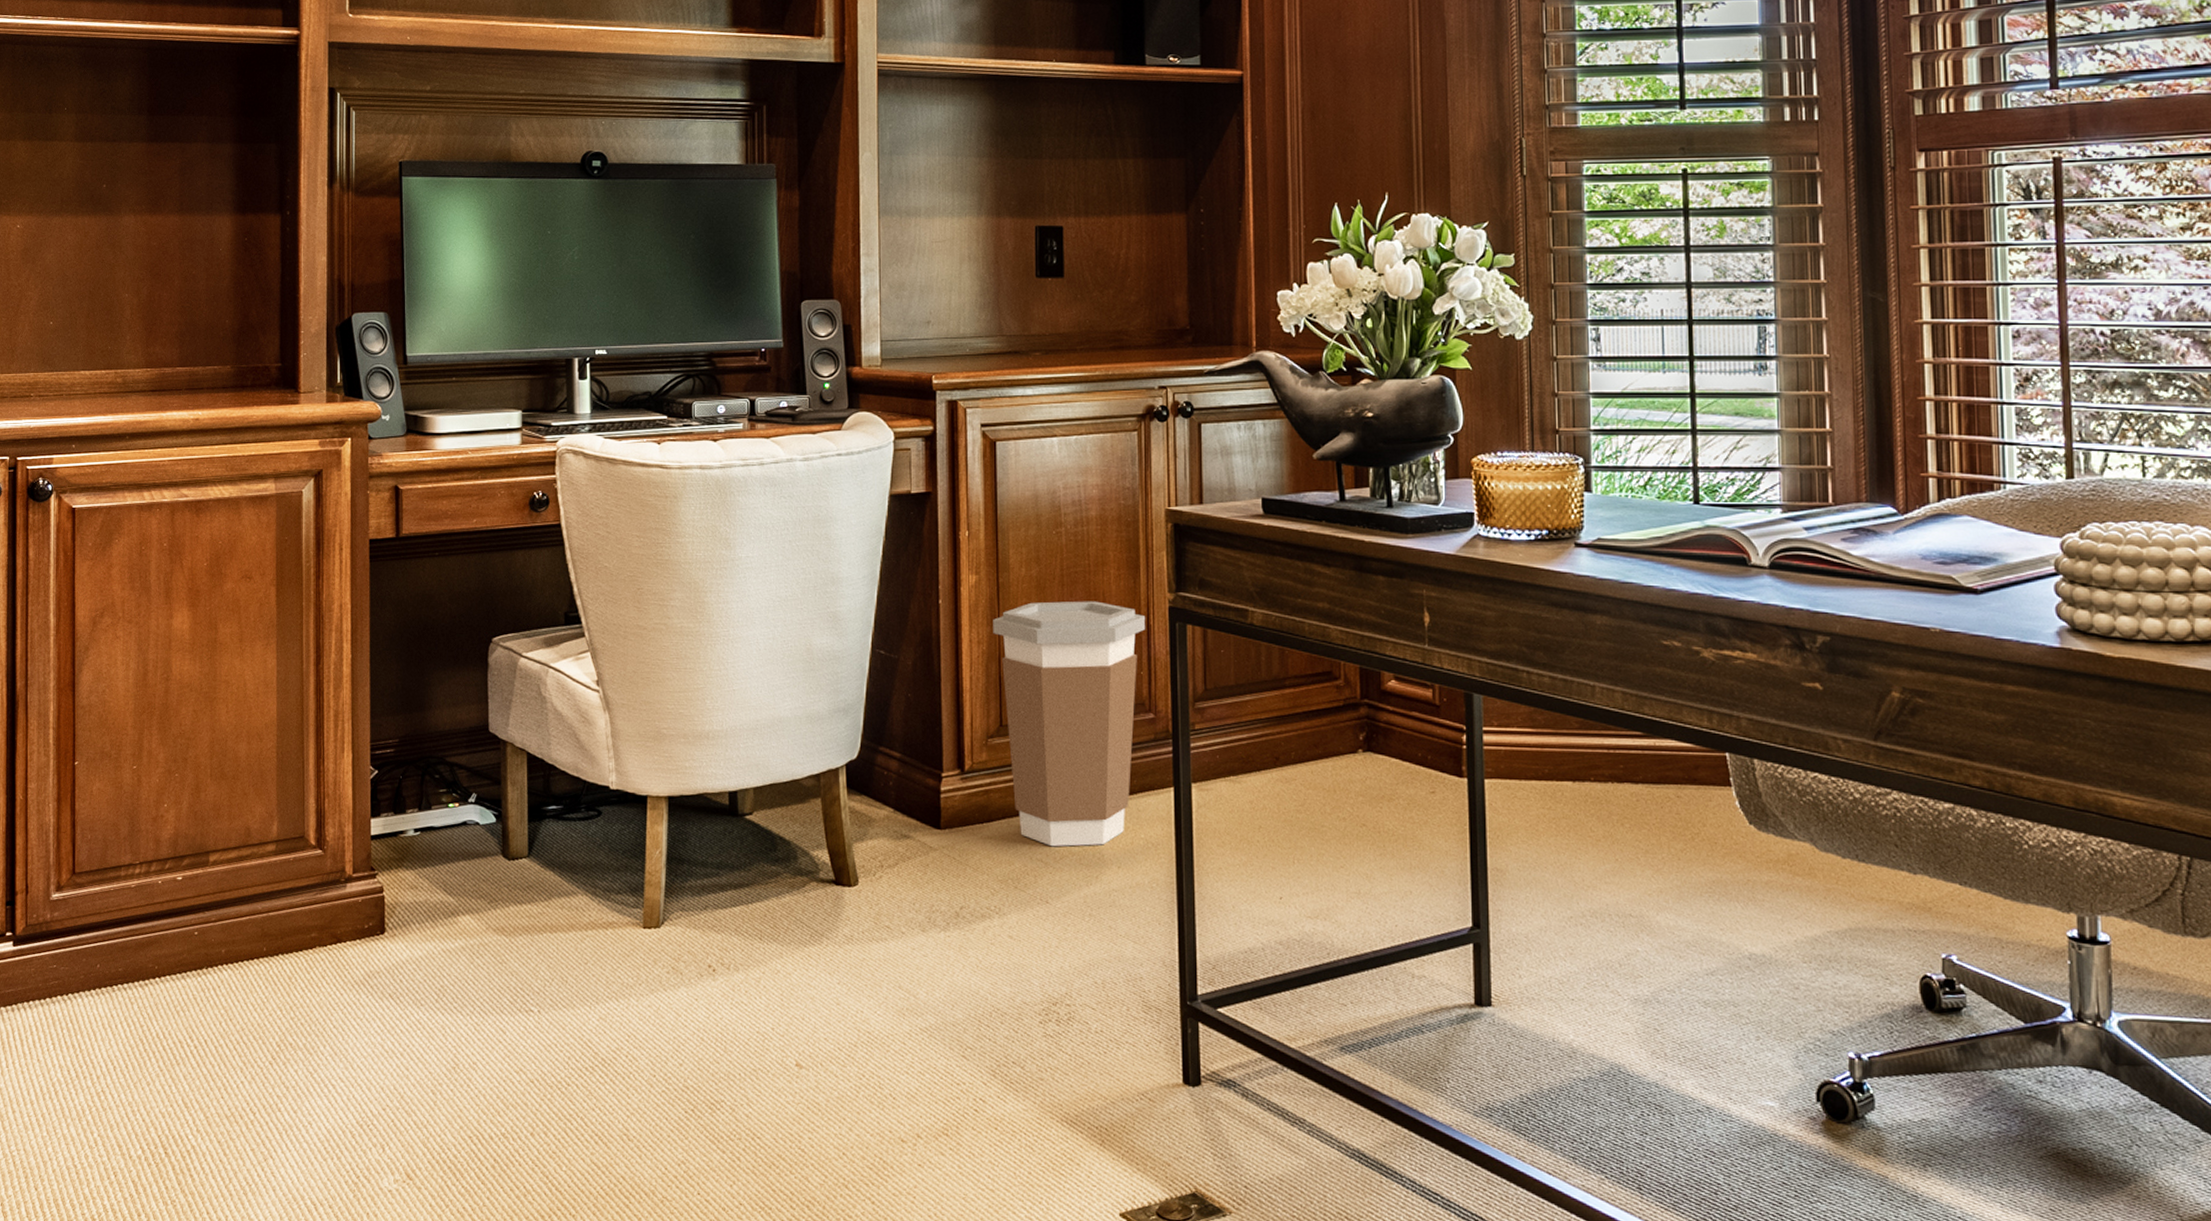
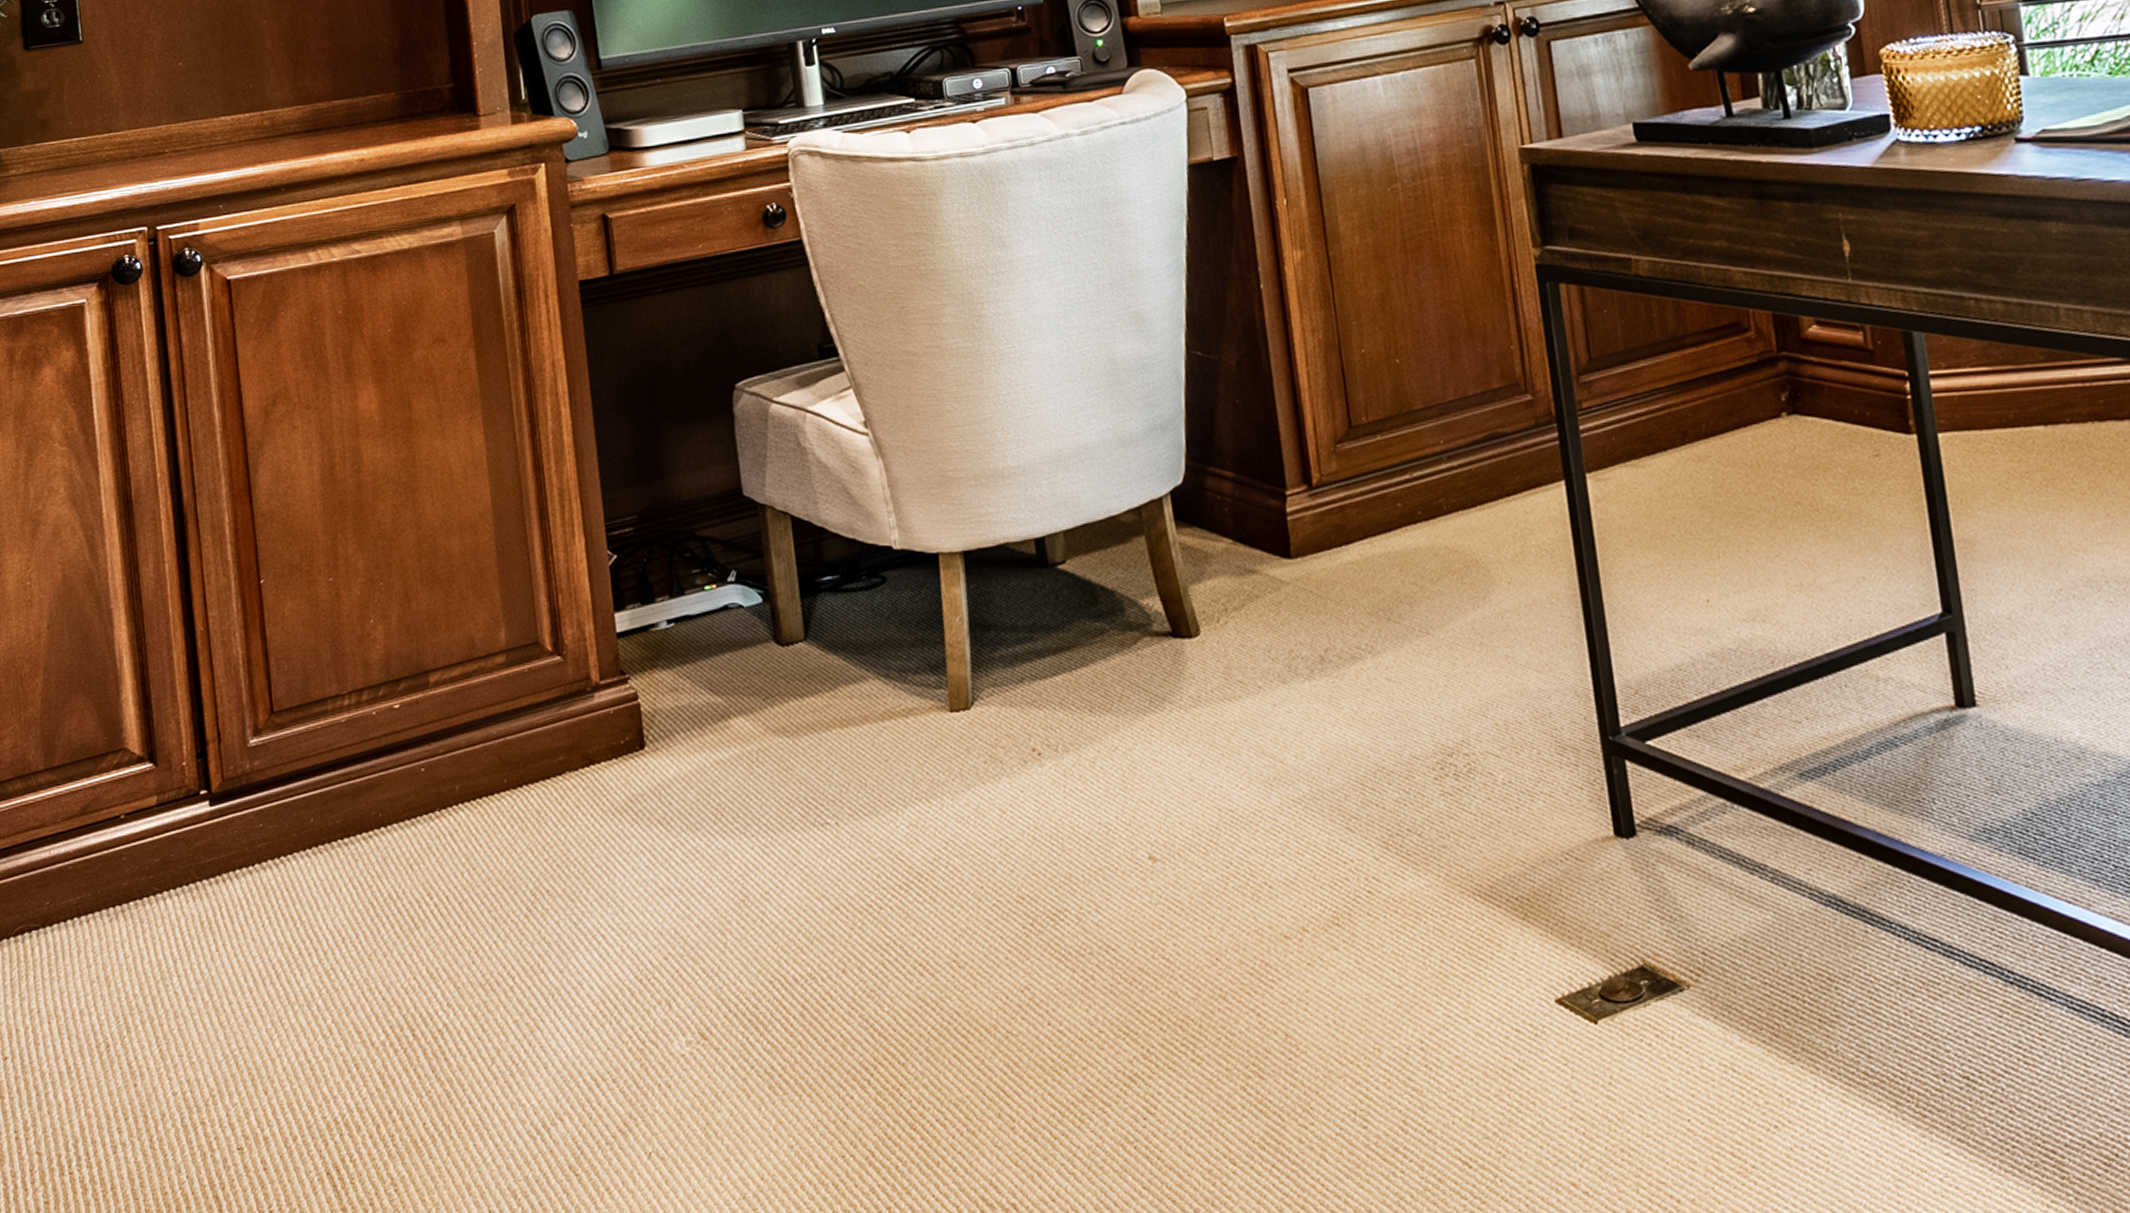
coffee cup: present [993,601,1146,847] -> none [1327,266,1514,567]

